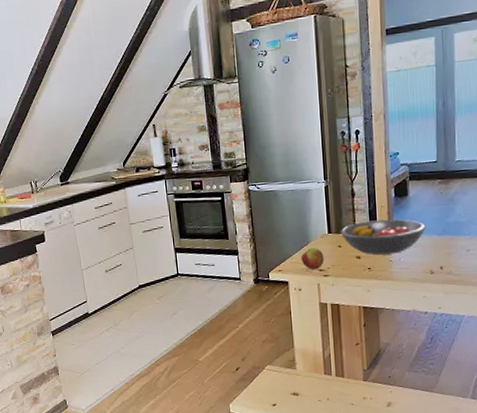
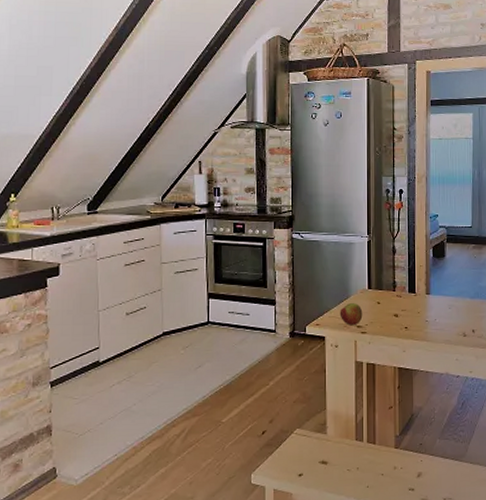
fruit bowl: present [340,219,426,255] -> none [380,279,460,315]

